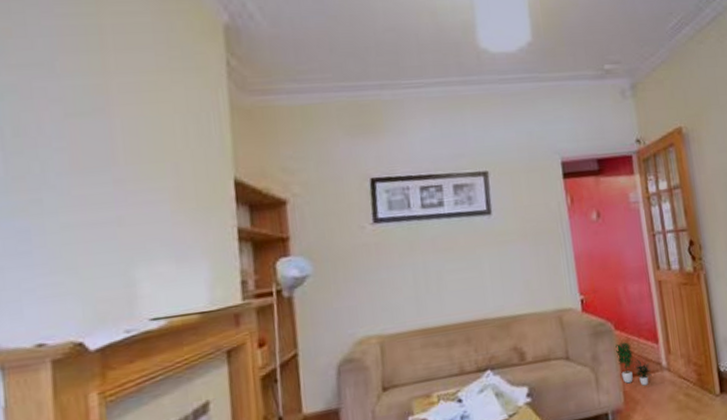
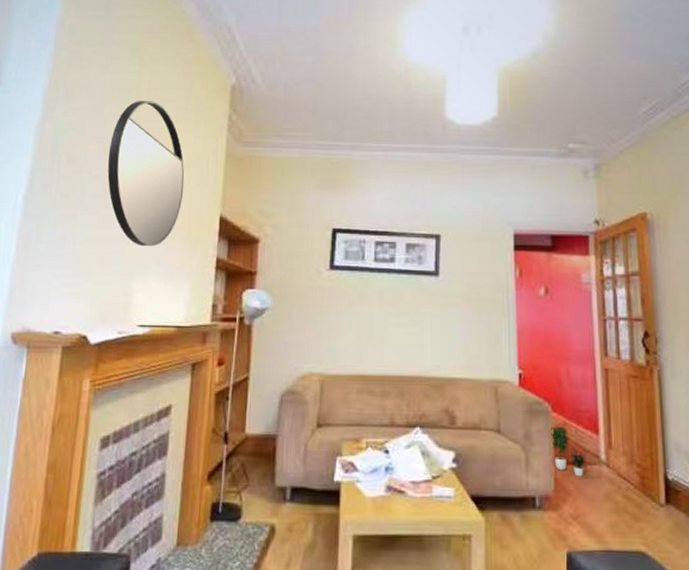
home mirror: none [71,49,183,227] -> present [107,101,185,247]

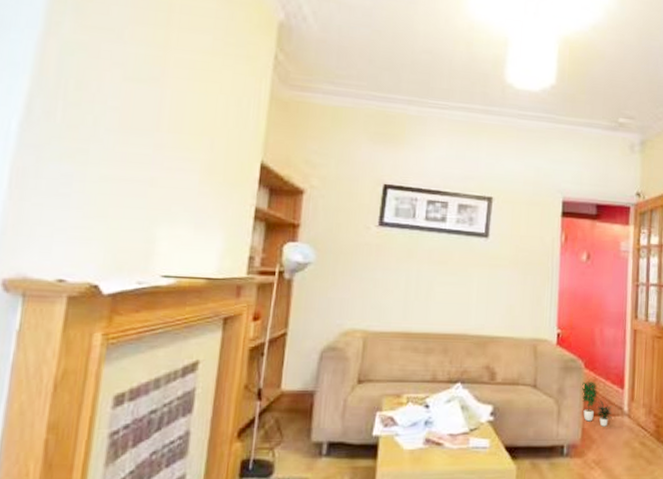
home mirror: present [107,101,185,247] -> none [127,26,221,191]

